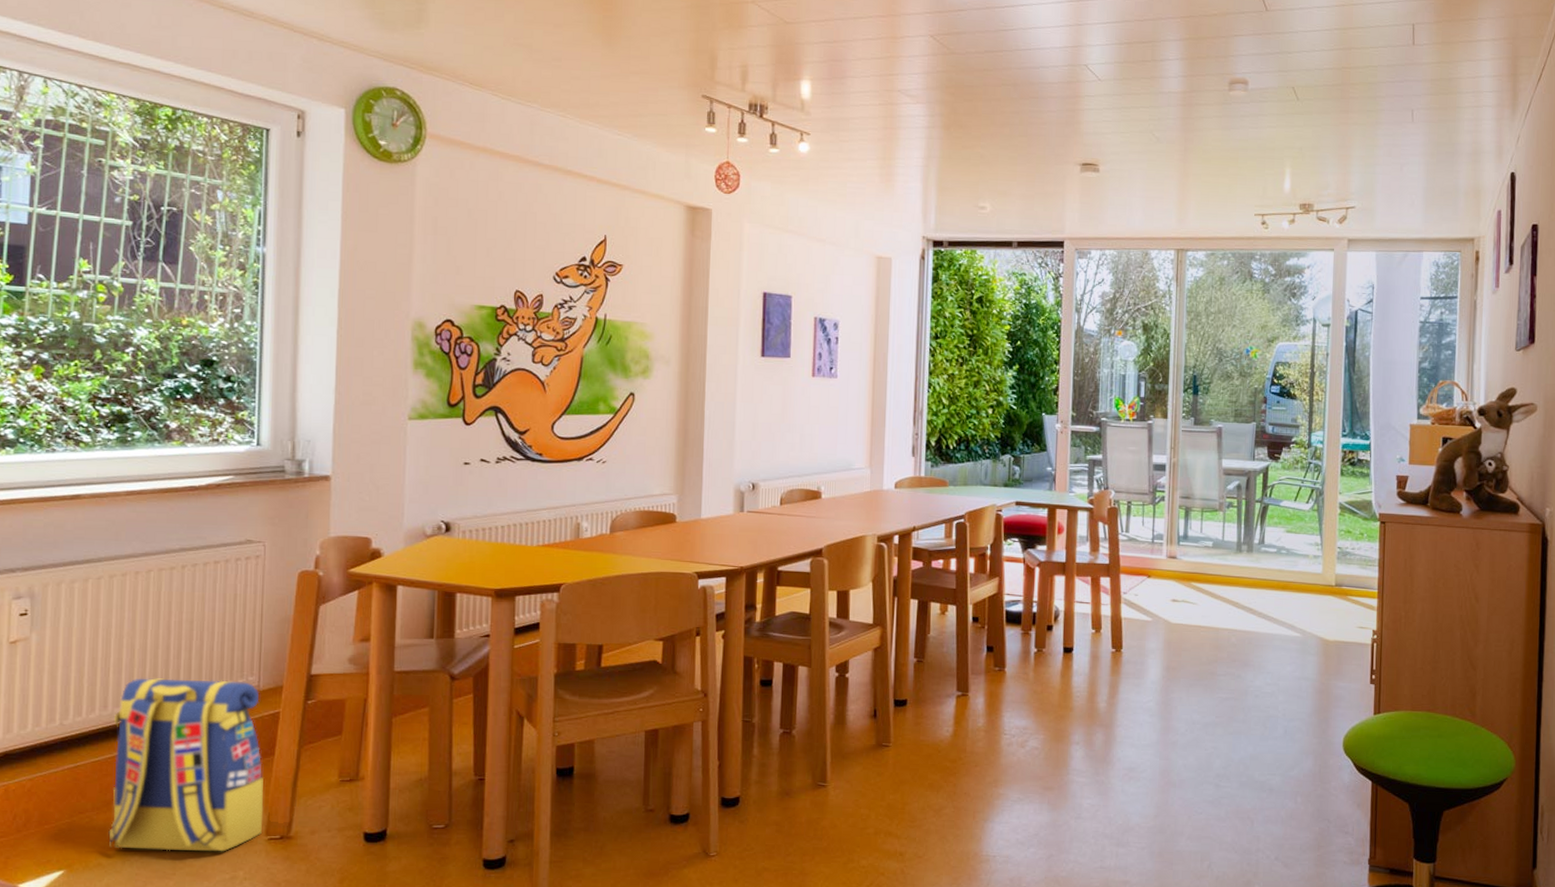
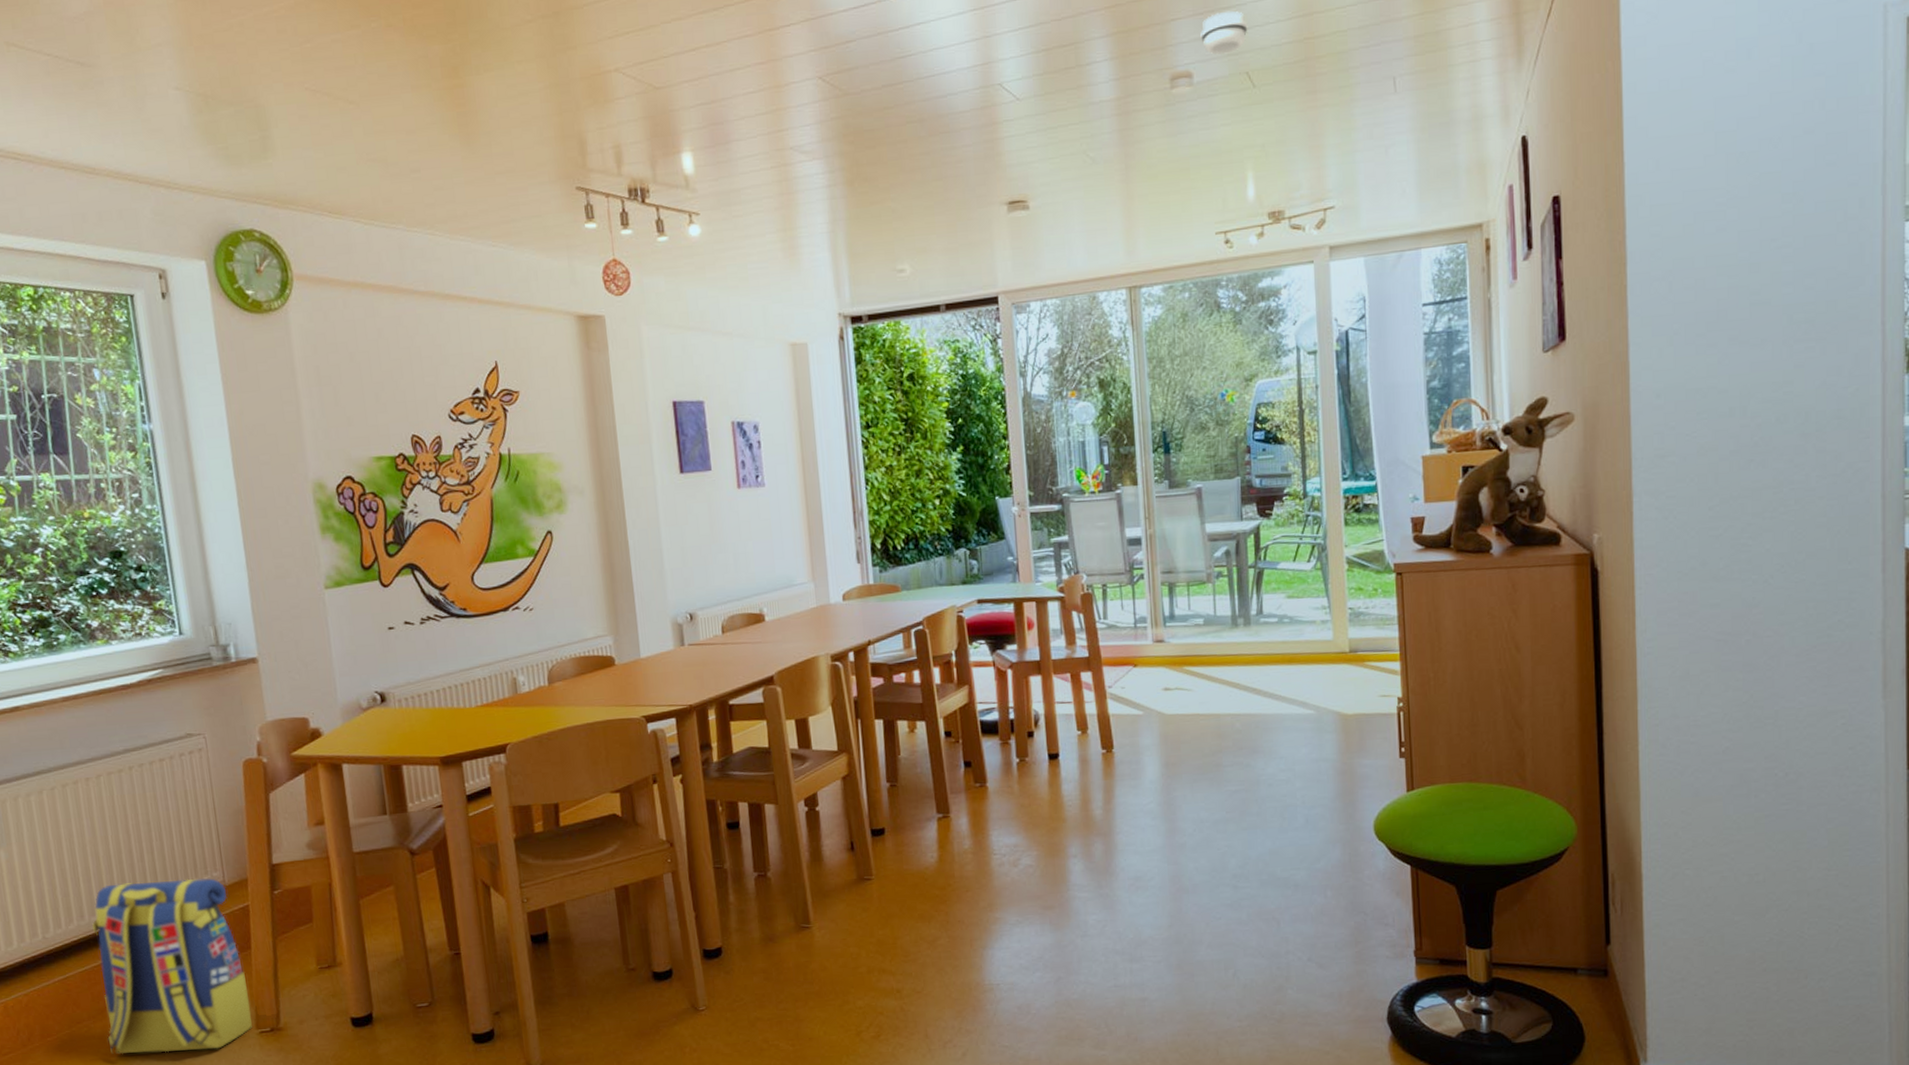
smoke detector: none [1258,35,1297,71] -> present [1200,10,1248,56]

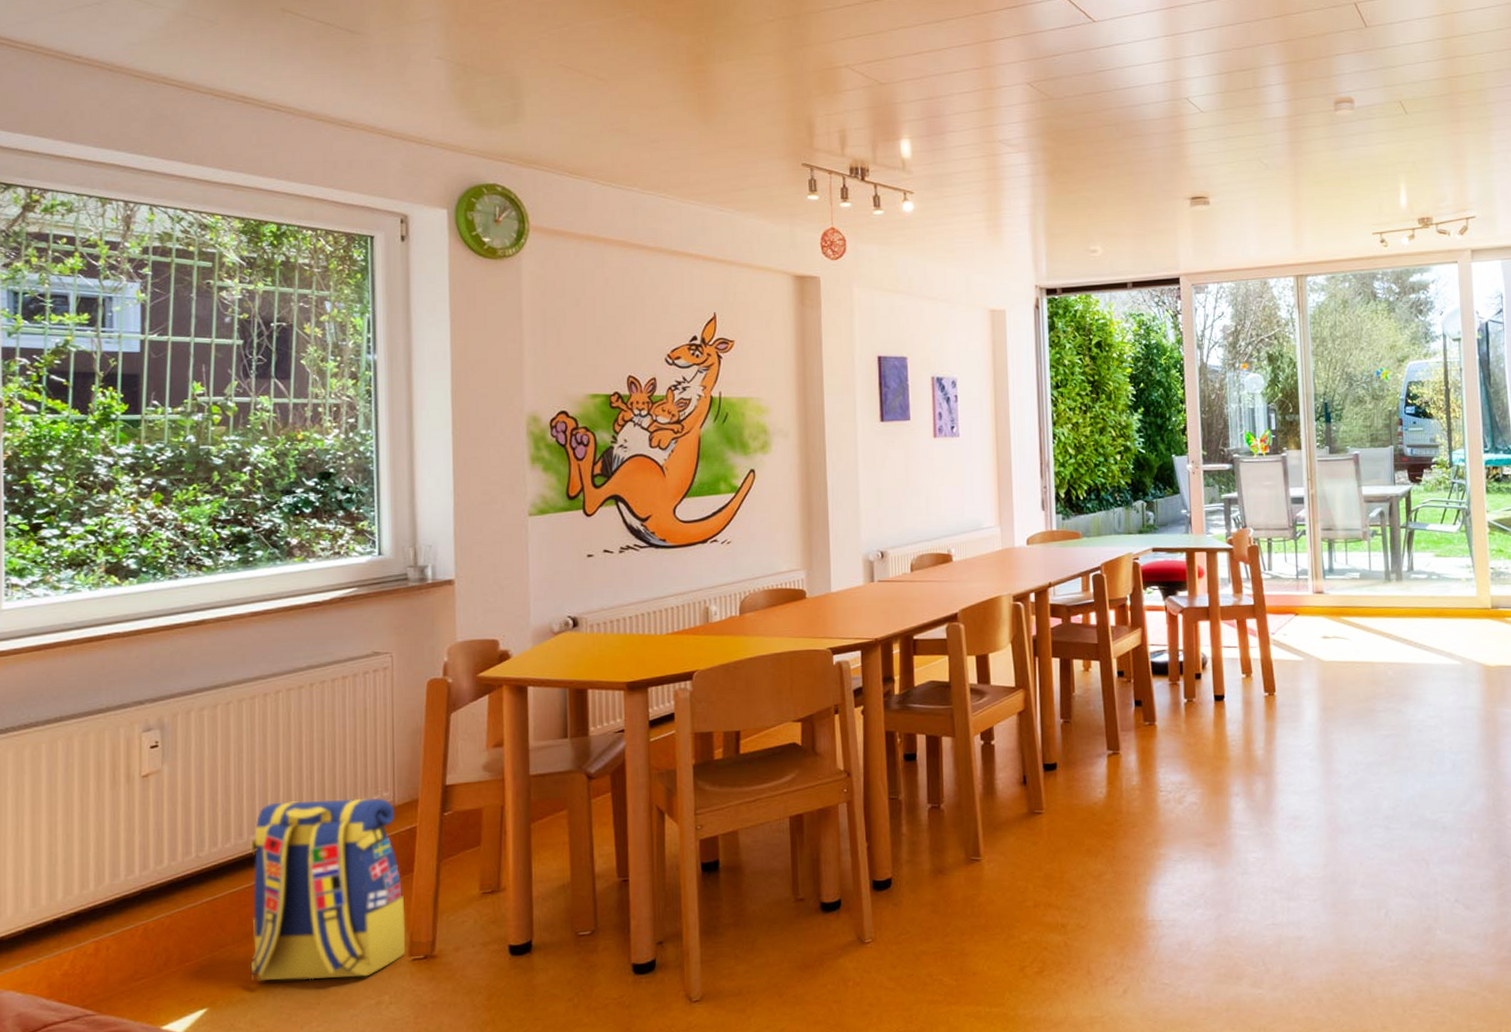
smoke detector: present [1200,10,1248,56] -> none [1360,50,1401,86]

